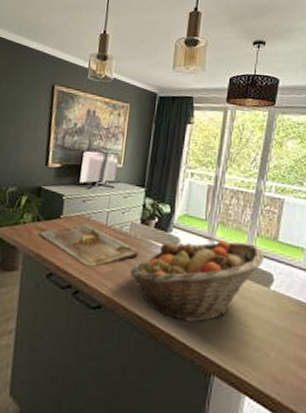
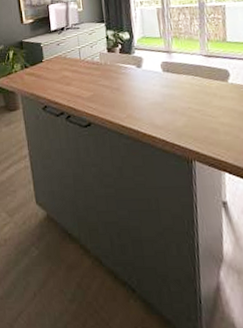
cutting board: present [39,223,139,268] -> none [29,61,111,96]
fruit basket: present [130,240,264,323] -> none [107,49,218,123]

